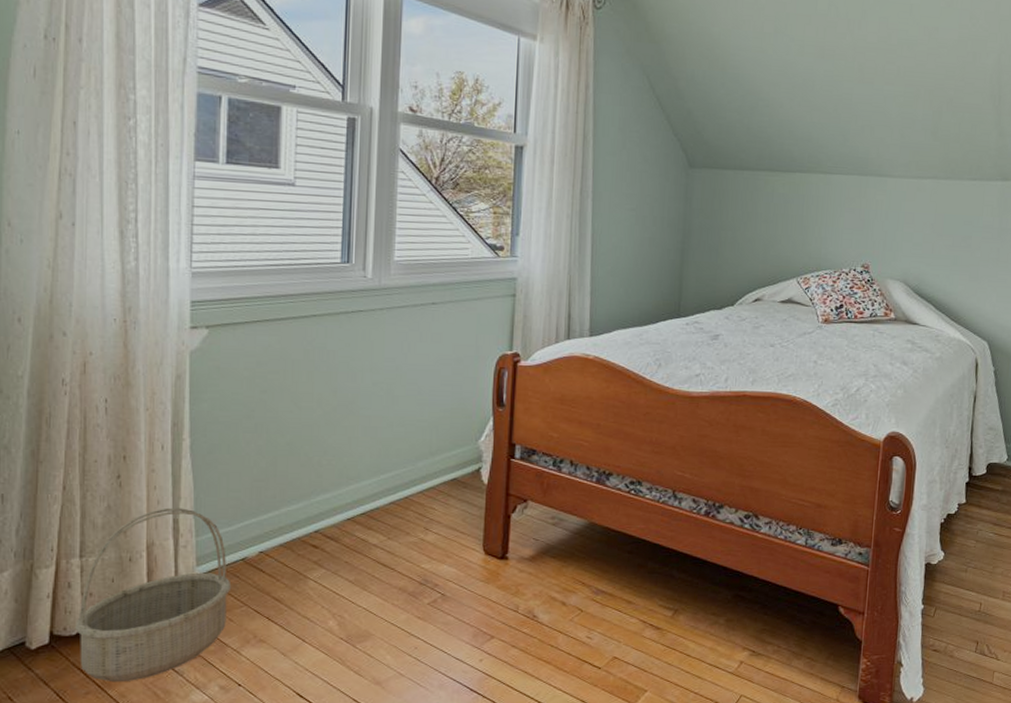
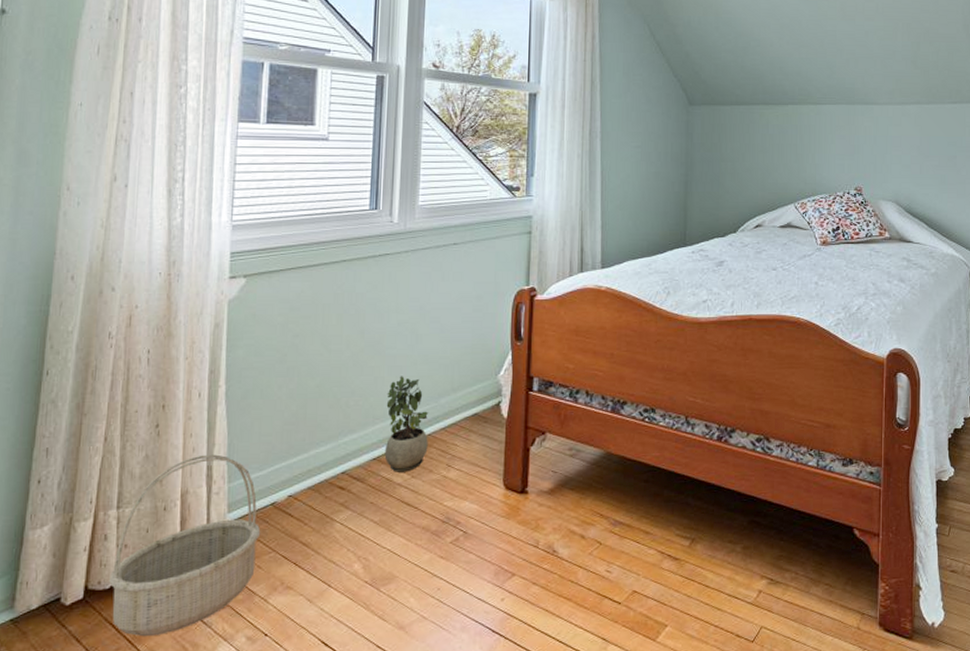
potted plant: none [359,437,406,533] -> present [384,376,429,472]

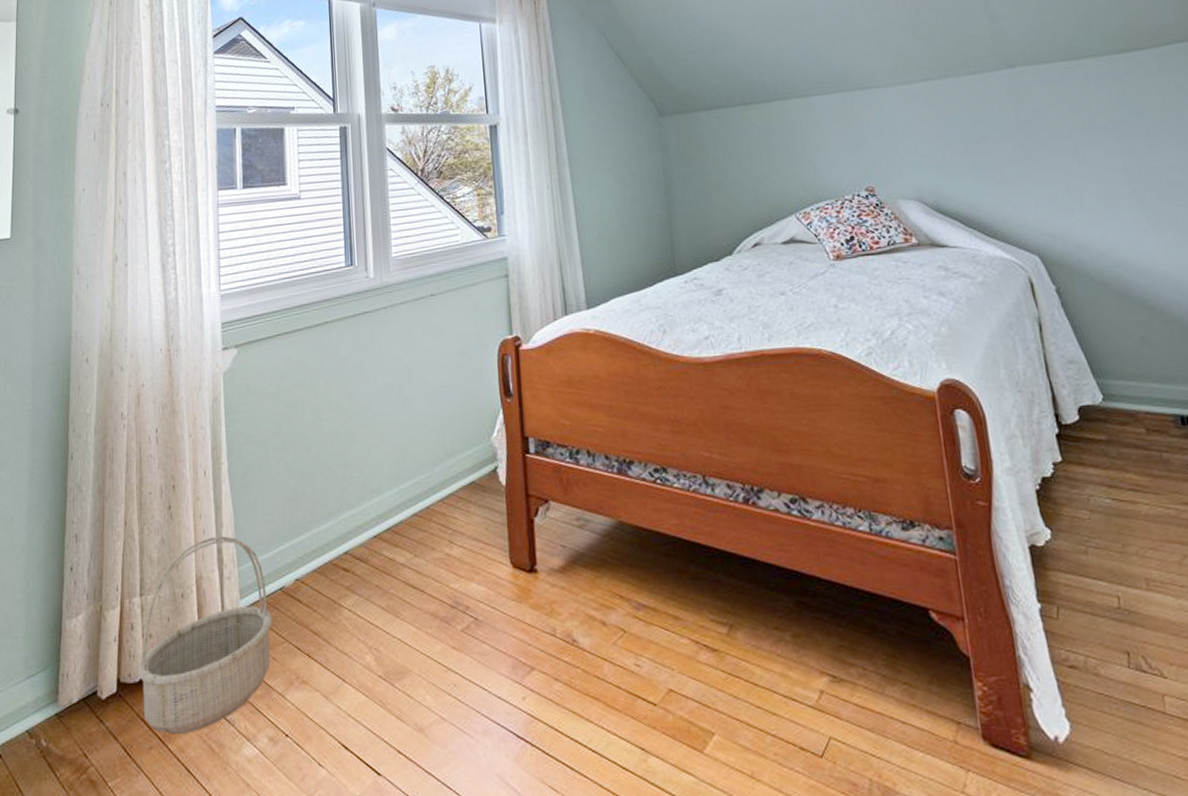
potted plant: present [384,376,429,472] -> none [381,443,428,551]

